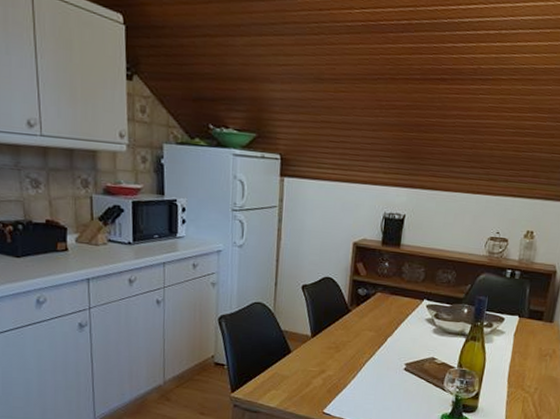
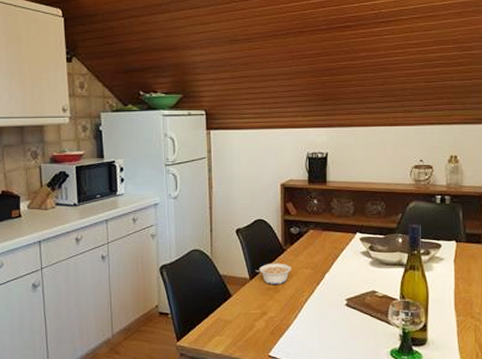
legume: none [318,322,355,345] -> present [255,263,291,284]

